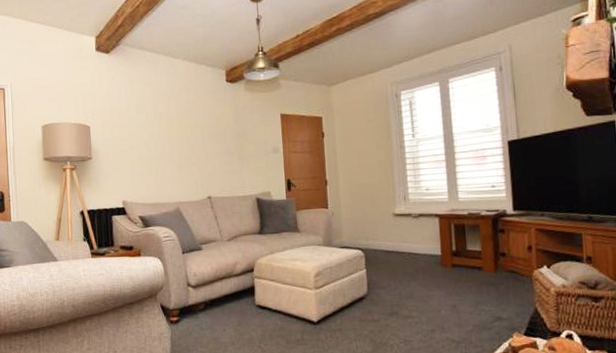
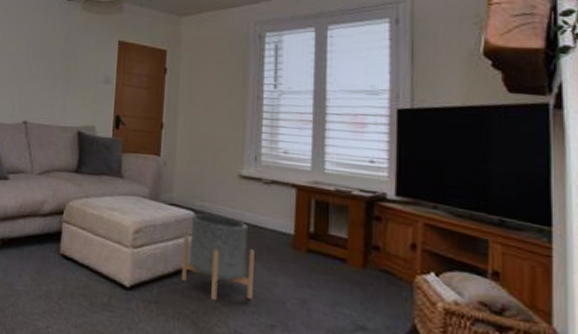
planter: none [356,249,415,320] -> present [182,213,254,301]

